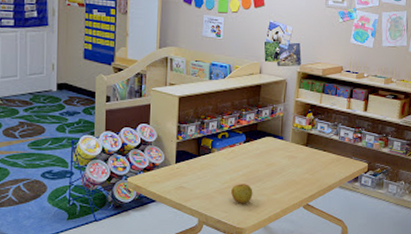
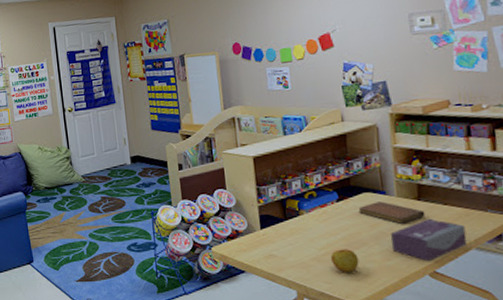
notebook: none [260,145,309,165] -> present [358,201,426,224]
tissue box: none [279,161,335,195] -> present [390,218,468,261]

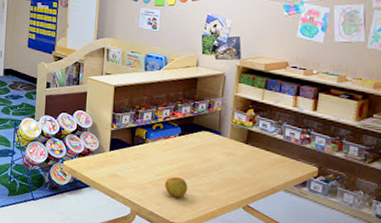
notebook: present [358,201,426,224] -> none [195,140,250,162]
tissue box: present [390,218,468,261] -> none [216,160,279,196]

